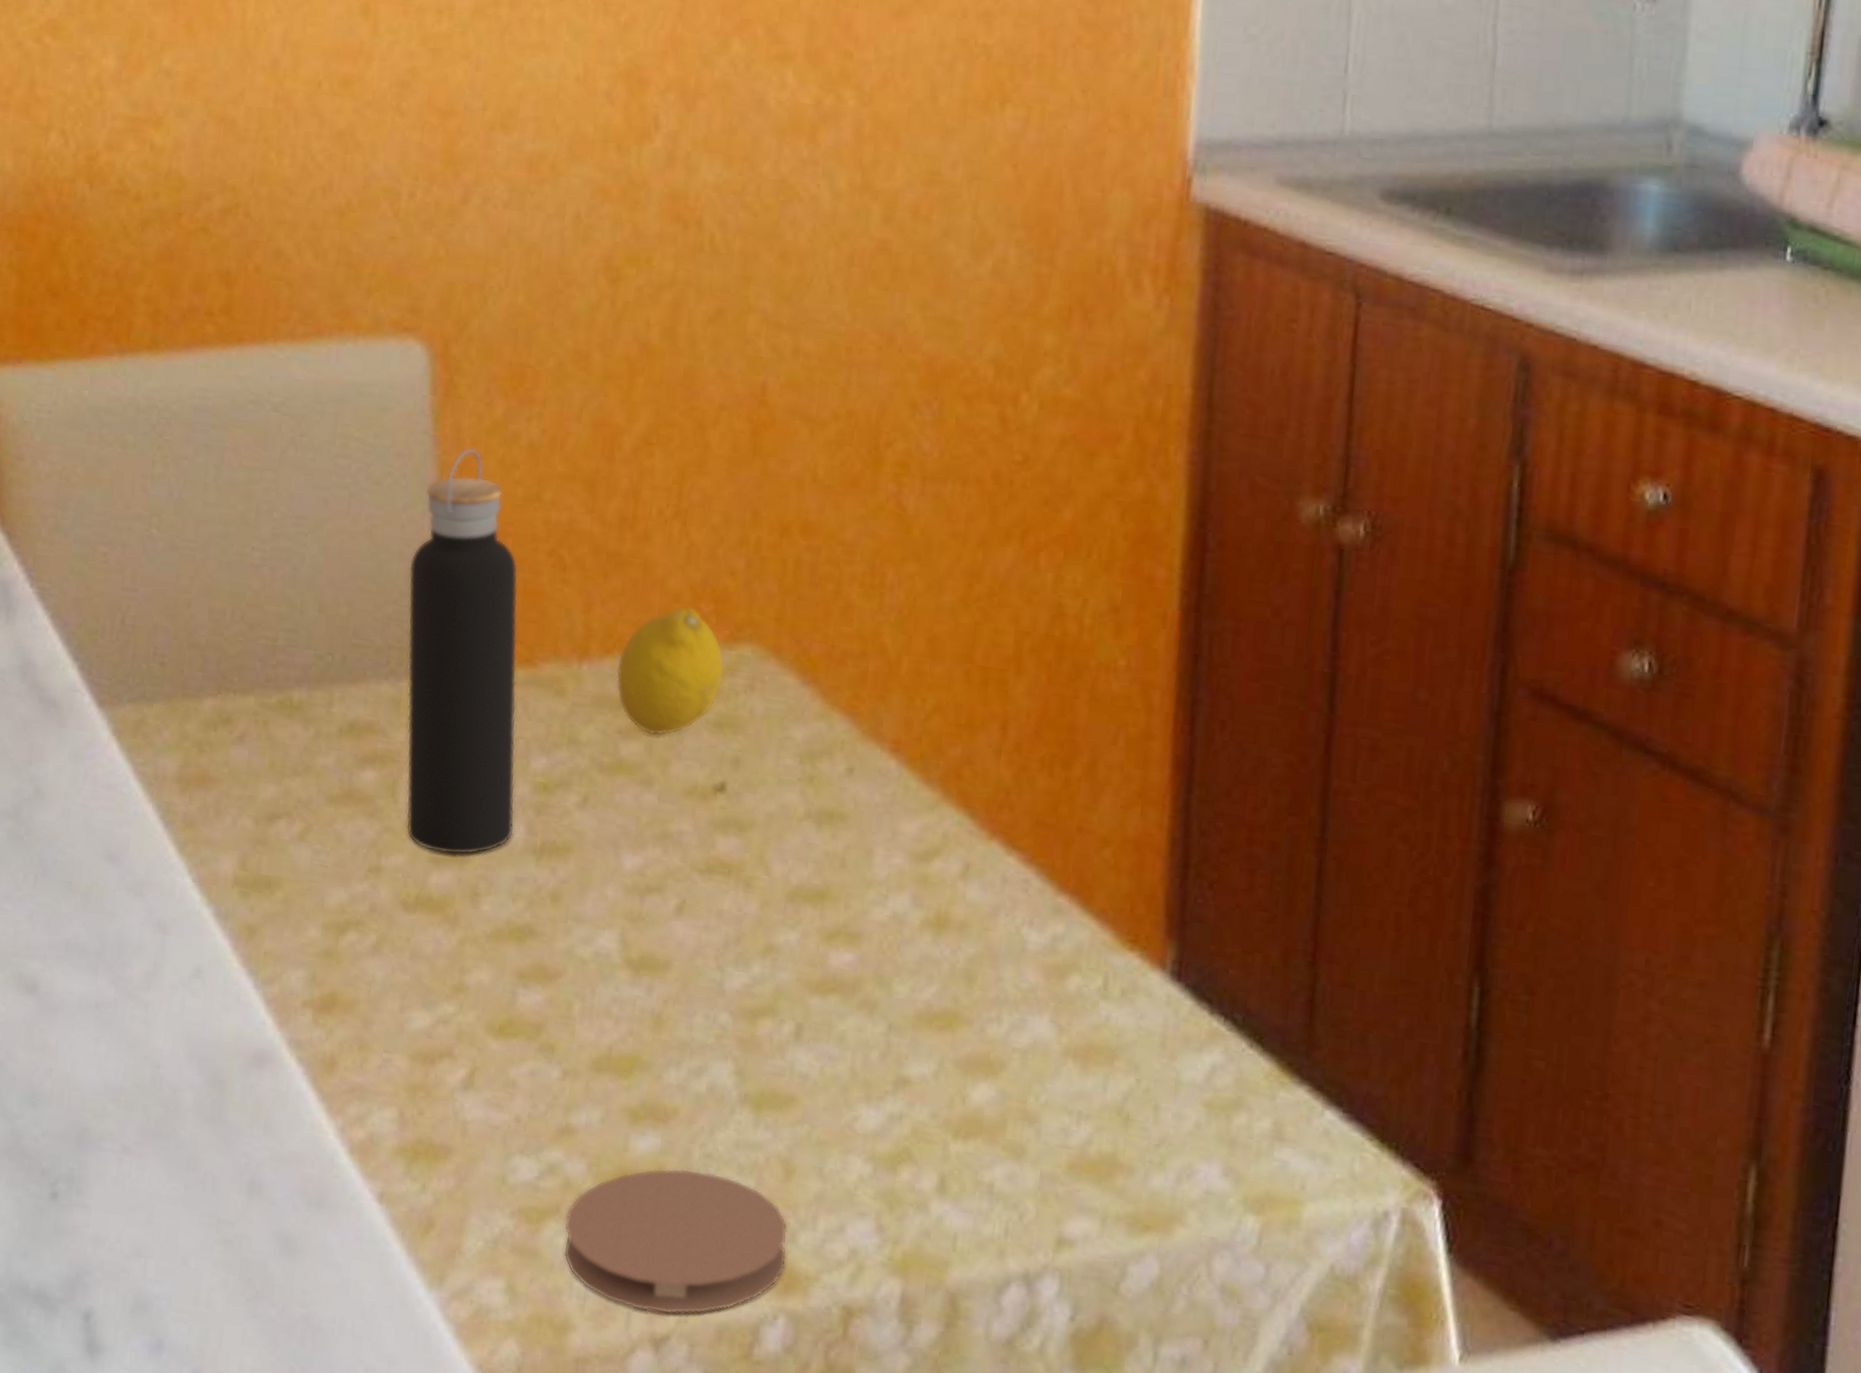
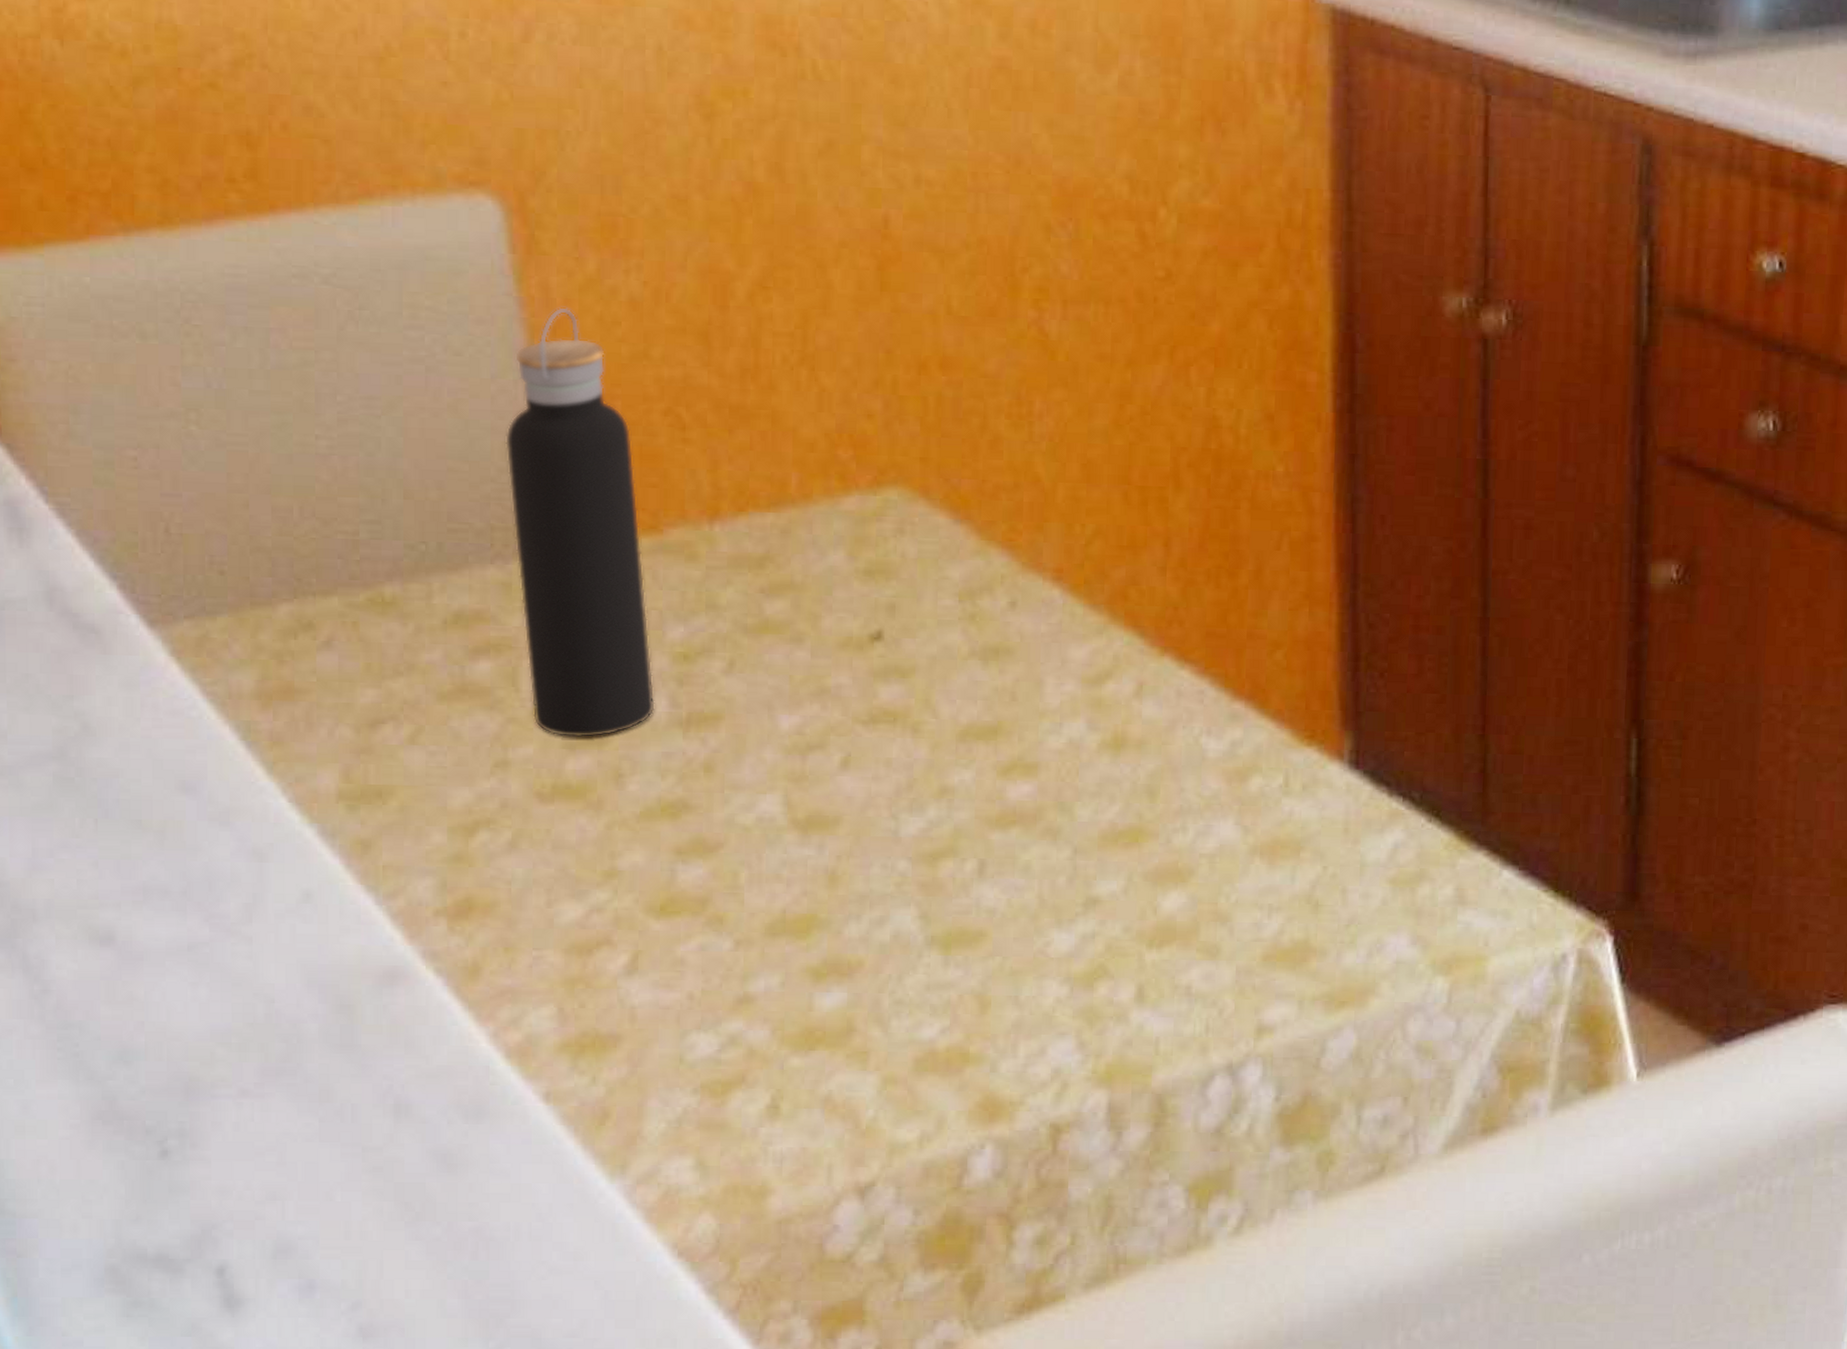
coaster: present [563,1168,788,1315] -> none [752,1018,989,1163]
fruit: present [616,606,725,736] -> none [753,455,871,591]

